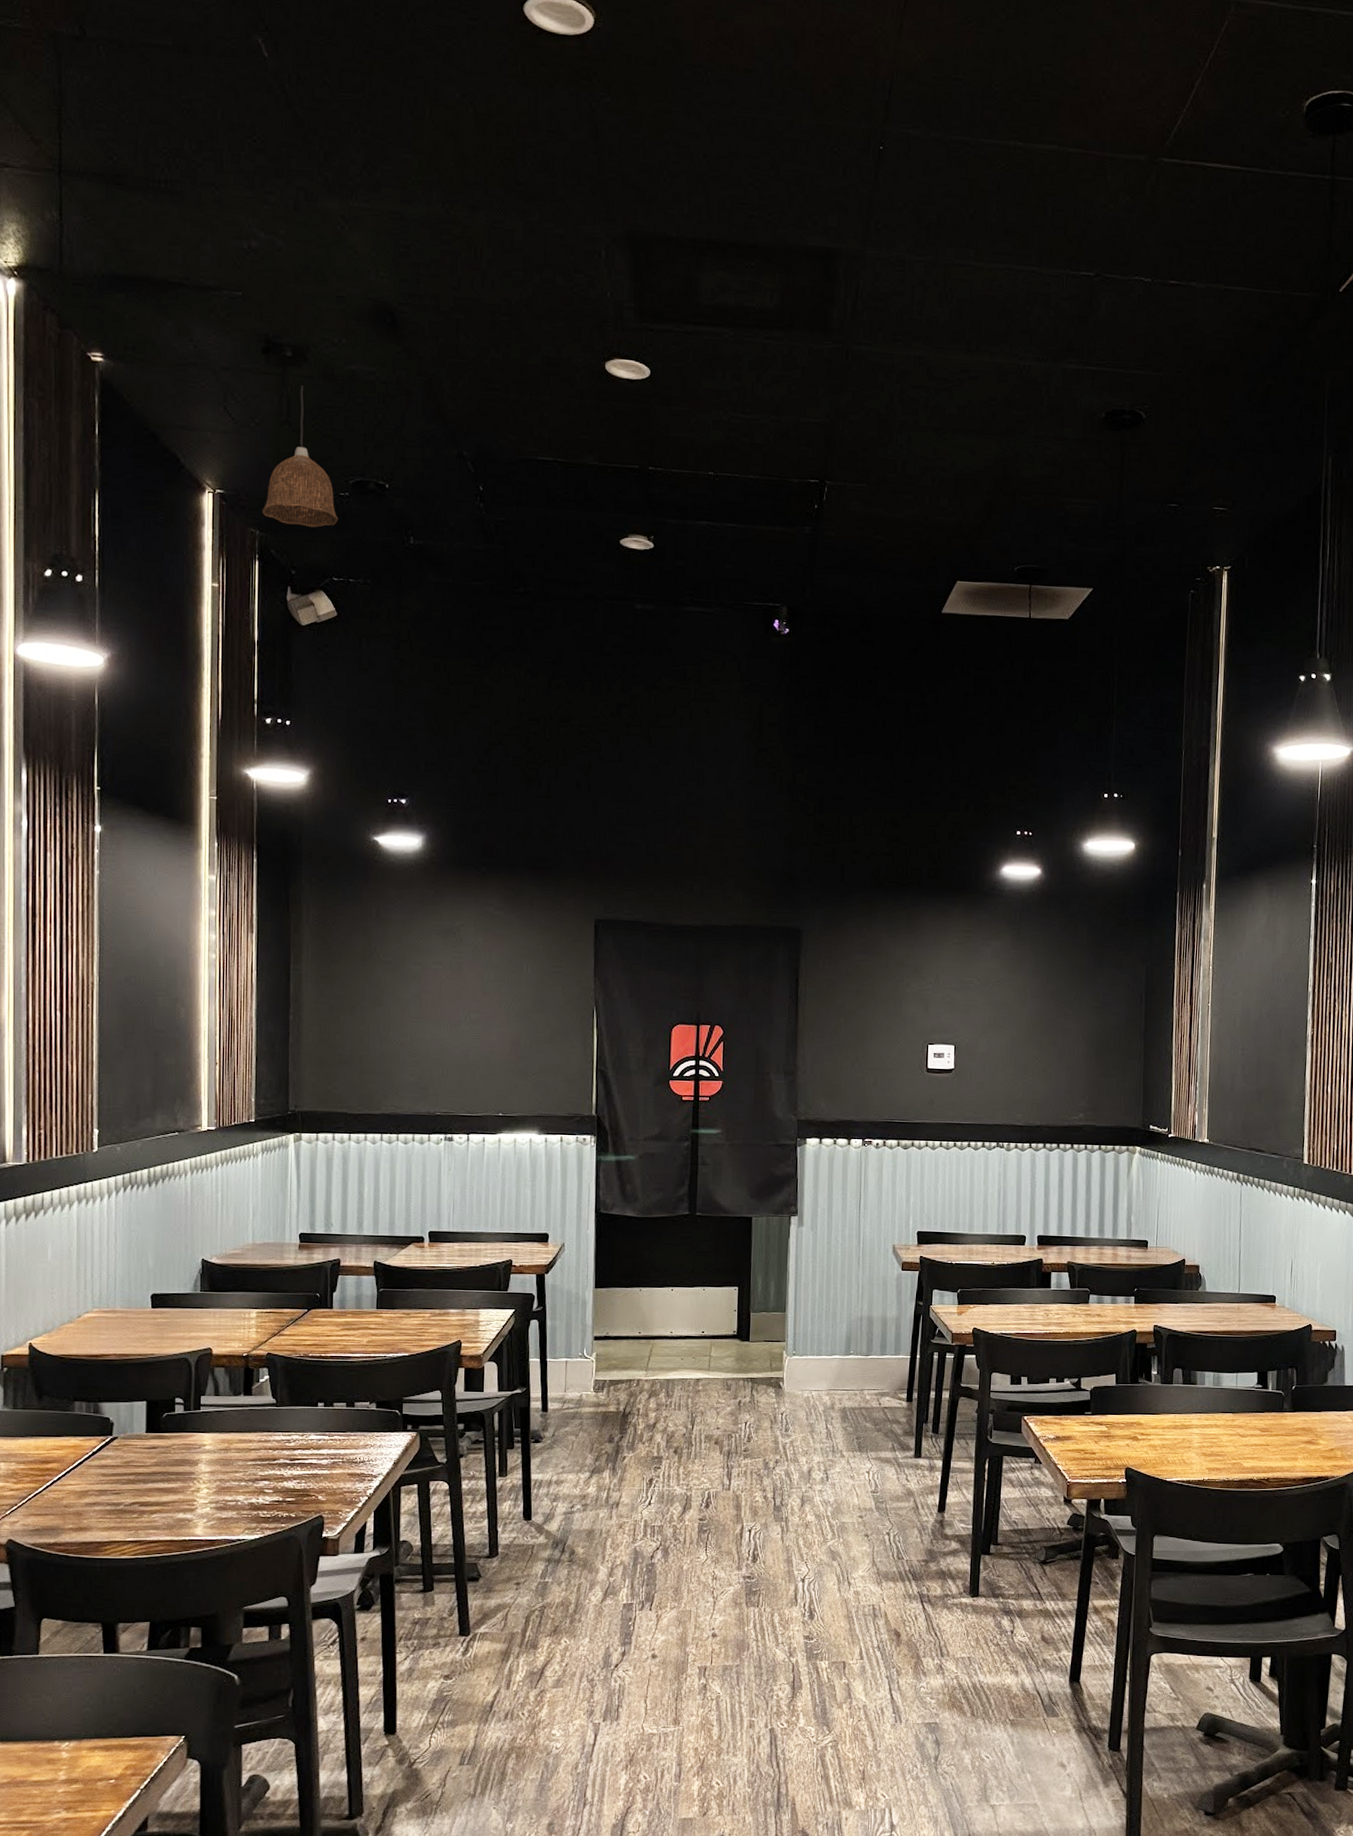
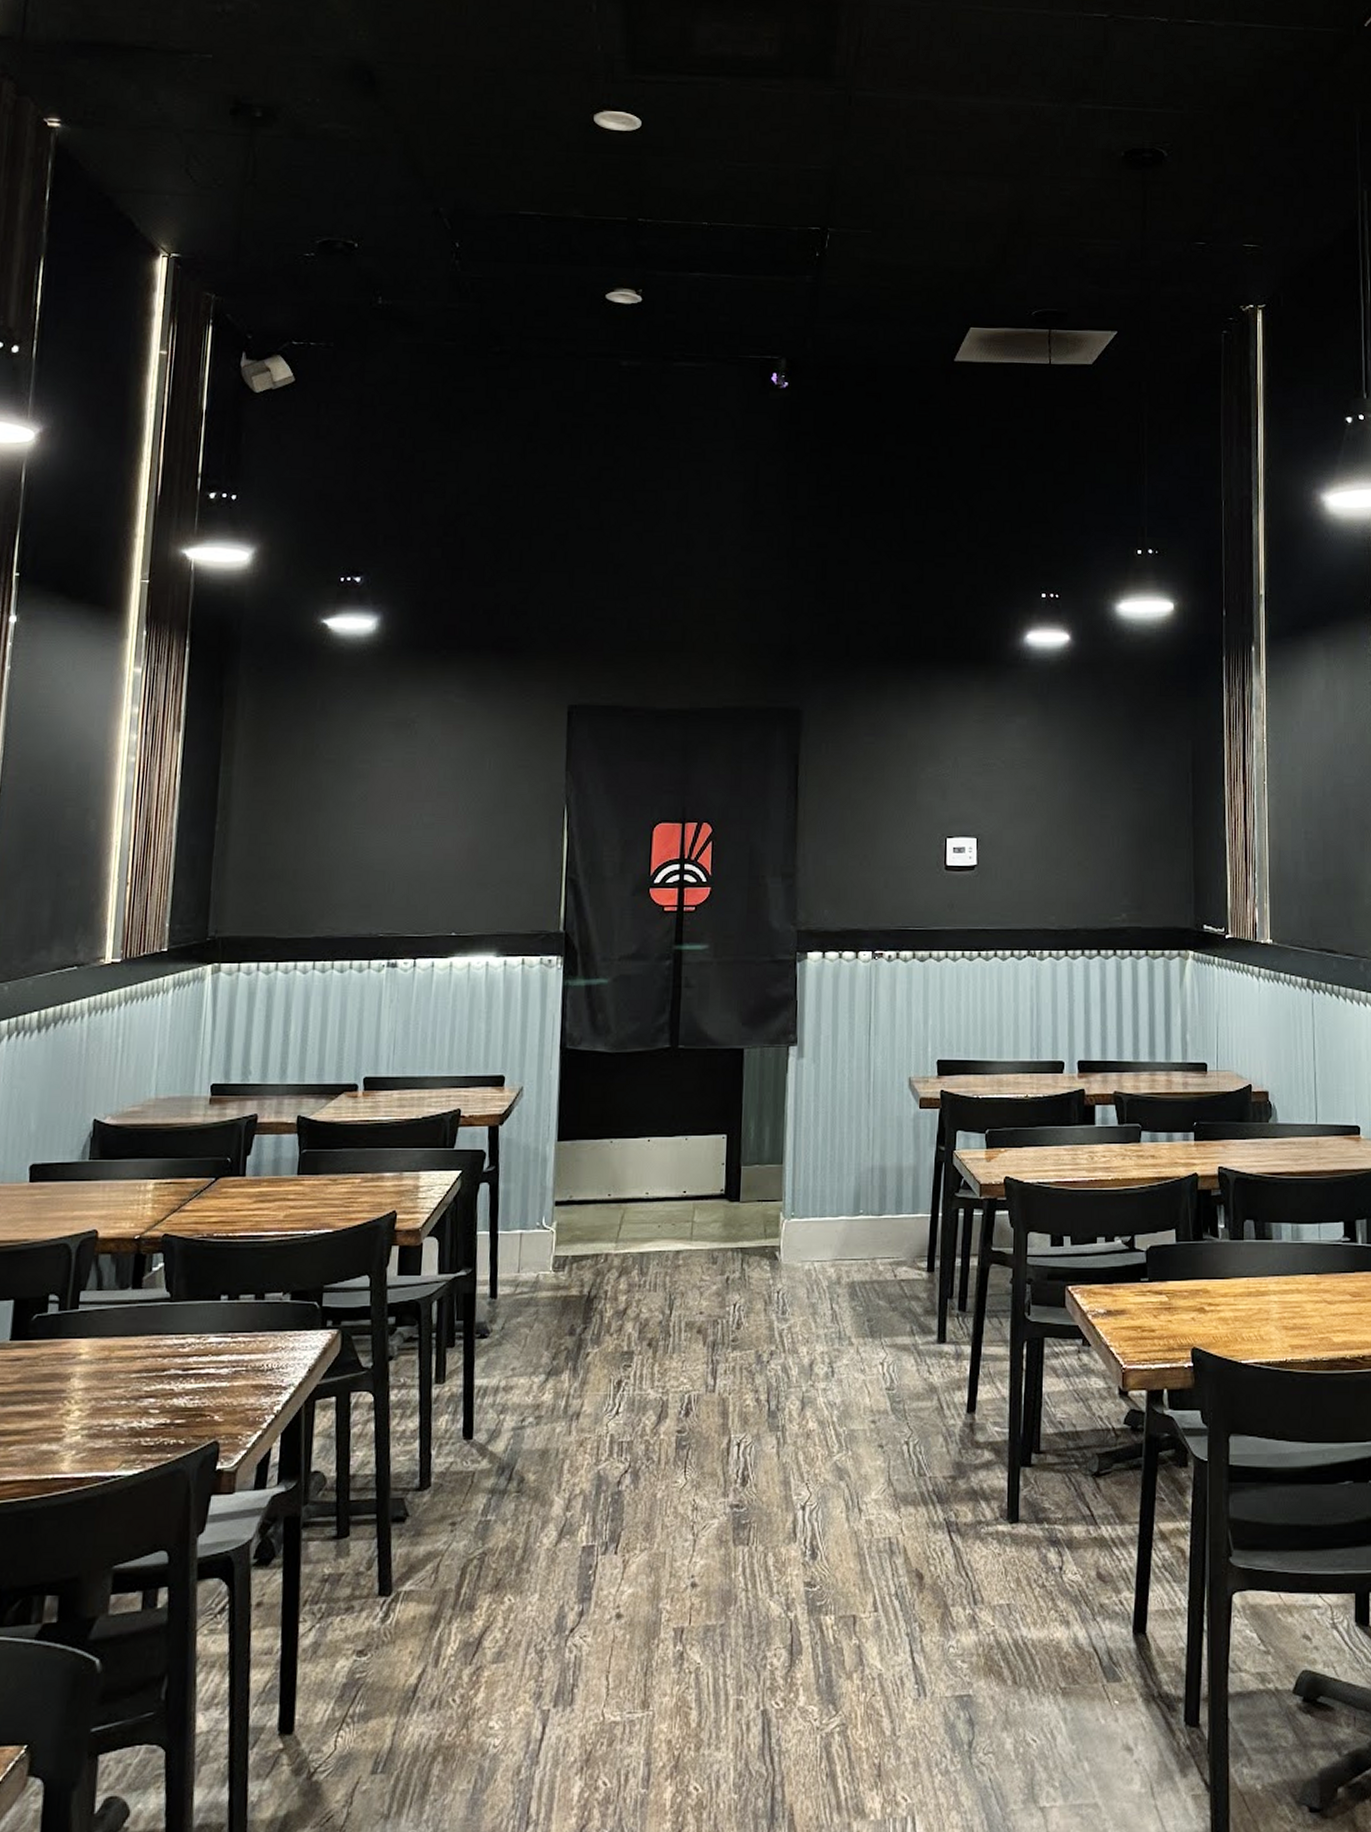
pendant lamp: present [262,385,339,528] -> none [219,145,302,290]

